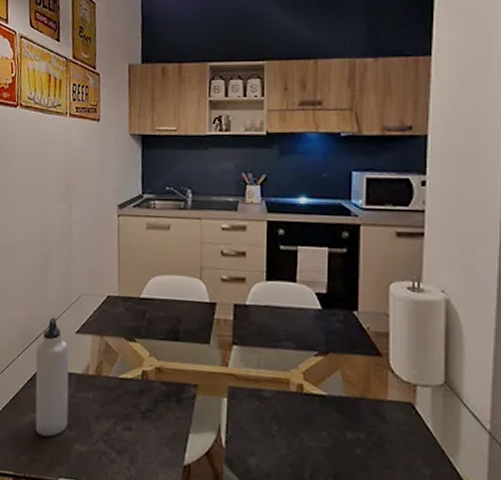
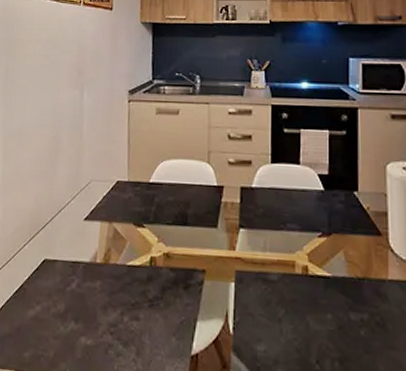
water bottle: present [35,317,69,437] -> none [40,204,77,330]

